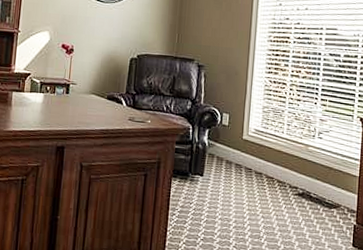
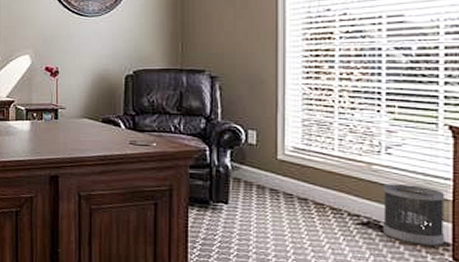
wastebasket: none [312,162,355,213] -> present [383,184,446,247]

